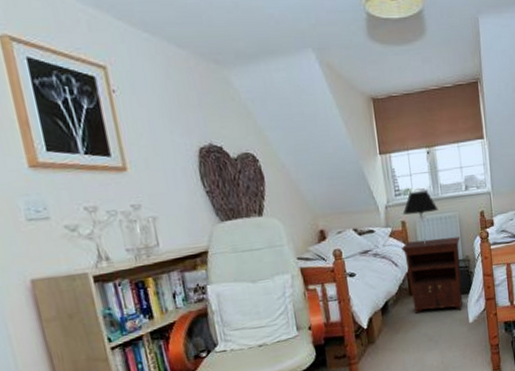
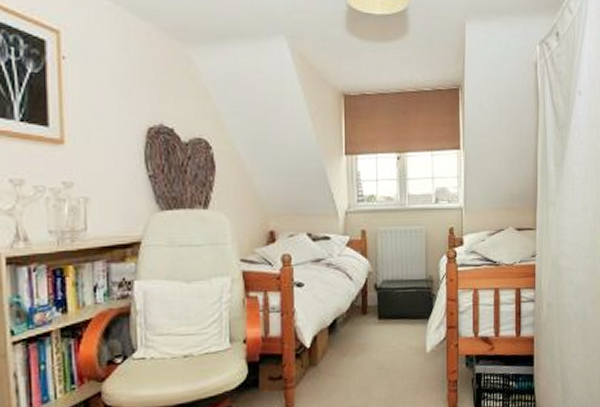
nightstand: present [401,236,463,314] -> none [358,253,425,338]
table lamp: present [402,191,439,244] -> none [364,199,404,258]

